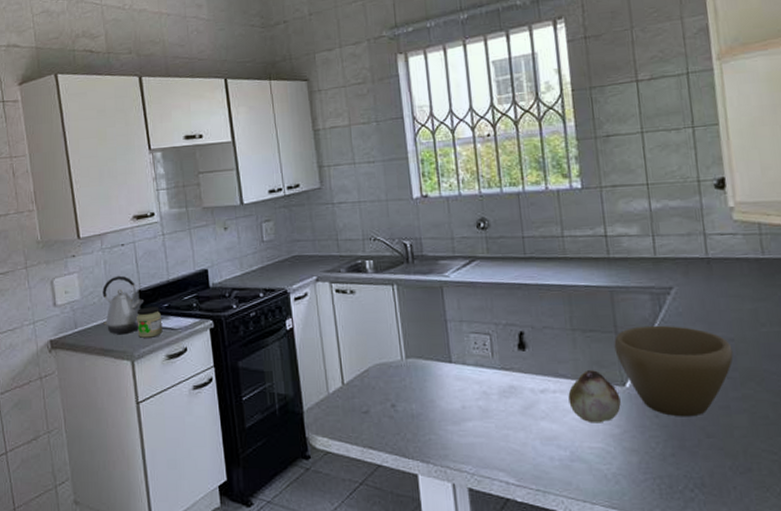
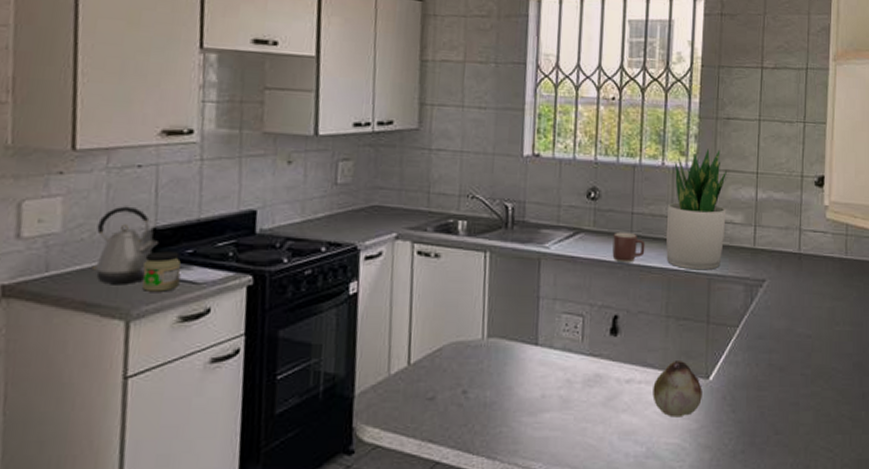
mug: none [507,255,541,284] -> present [612,231,646,263]
planter: none [558,167,622,284] -> present [665,149,728,271]
bowl: present [614,325,734,417] -> none [704,317,809,413]

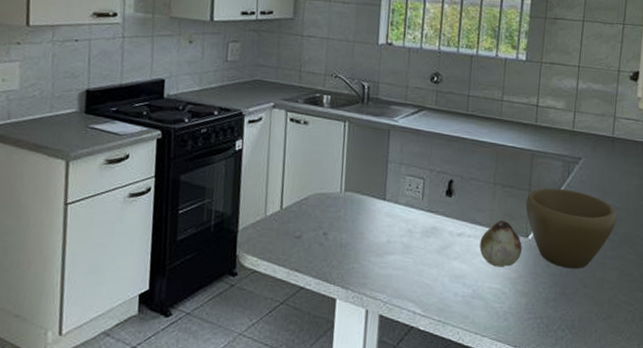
kettle: present [91,206,158,285] -> none [41,71,90,133]
jar: present [142,251,181,292] -> none [78,108,107,140]
mug: present [612,231,646,263] -> none [450,110,479,138]
planter: present [665,149,728,271] -> none [496,44,553,147]
bowl: none [704,317,809,413] -> present [525,188,617,269]

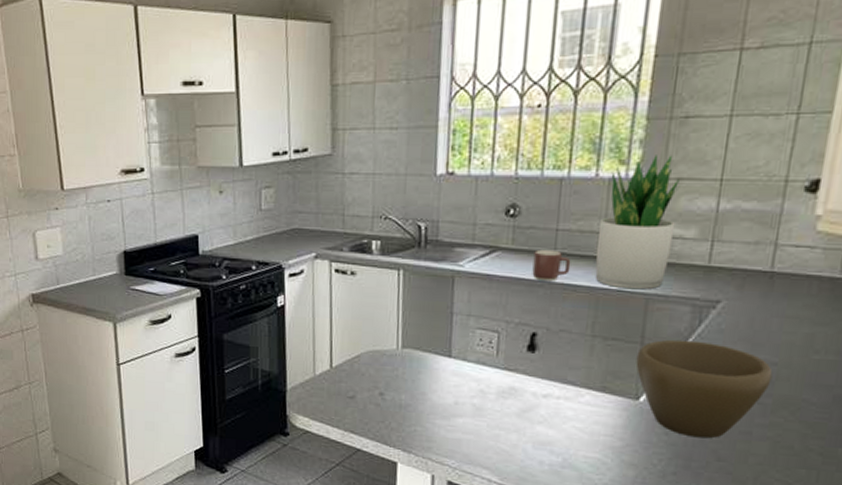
mug: none [450,110,479,138] -> present [532,249,571,281]
fruit: present [479,220,522,268] -> none [572,380,630,434]
planter: none [496,44,553,147] -> present [595,155,680,290]

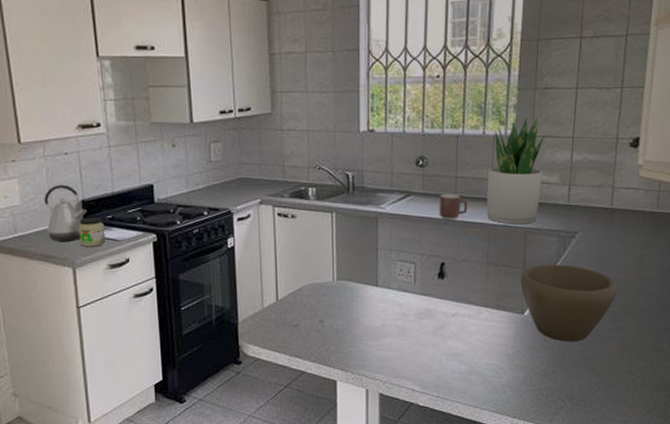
kettle: none [86,233,128,296] -> present [44,184,87,242]
jar: none [121,269,147,301] -> present [79,217,105,247]

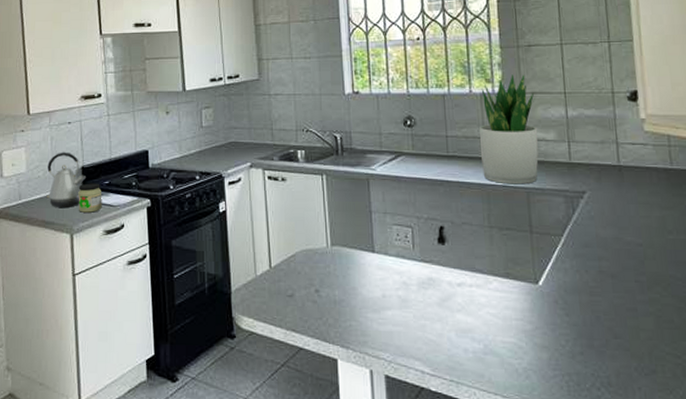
mug: present [439,193,468,220] -> none [431,153,463,180]
bowl: present [520,264,617,342] -> none [529,227,642,317]

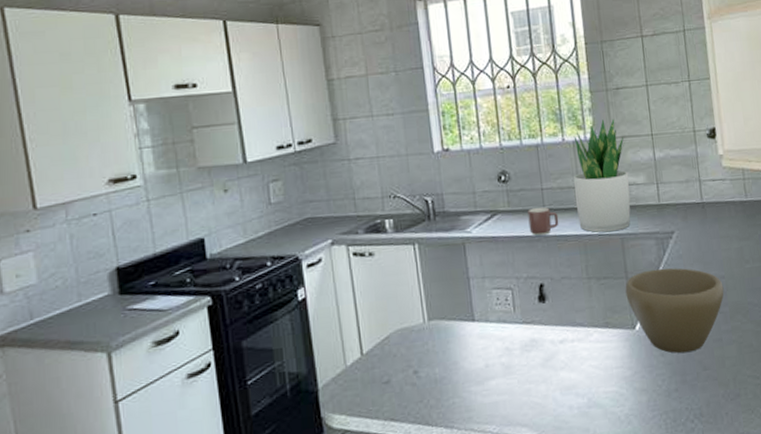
kettle: present [46,152,86,209] -> none [68,251,123,323]
jar: present [78,183,102,213] -> none [114,285,148,324]
mug: none [431,153,463,180] -> present [527,207,559,236]
bowl: none [529,227,642,317] -> present [625,268,724,353]

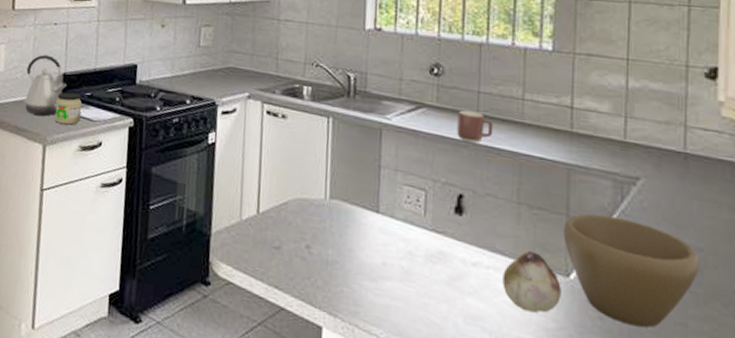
kettle: none [68,251,123,323] -> present [22,54,67,116]
jar: none [114,285,148,324] -> present [55,92,82,125]
planter: present [573,118,631,233] -> none [516,30,590,160]
fruit: none [585,316,632,369] -> present [502,251,561,313]

